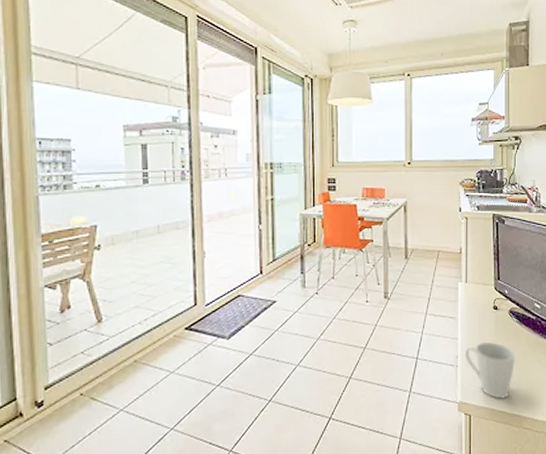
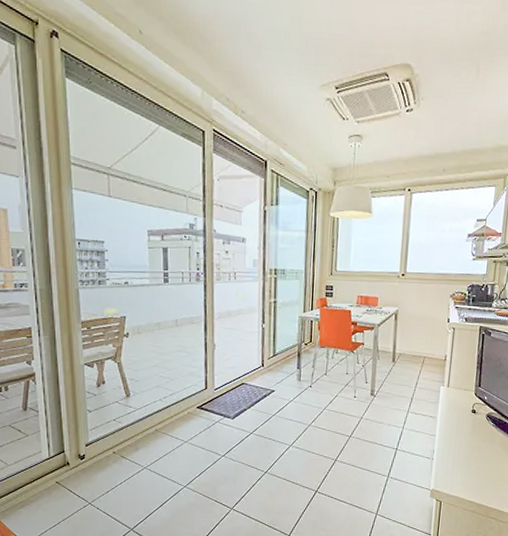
mug: present [465,341,516,399] -> none [441,440,489,491]

